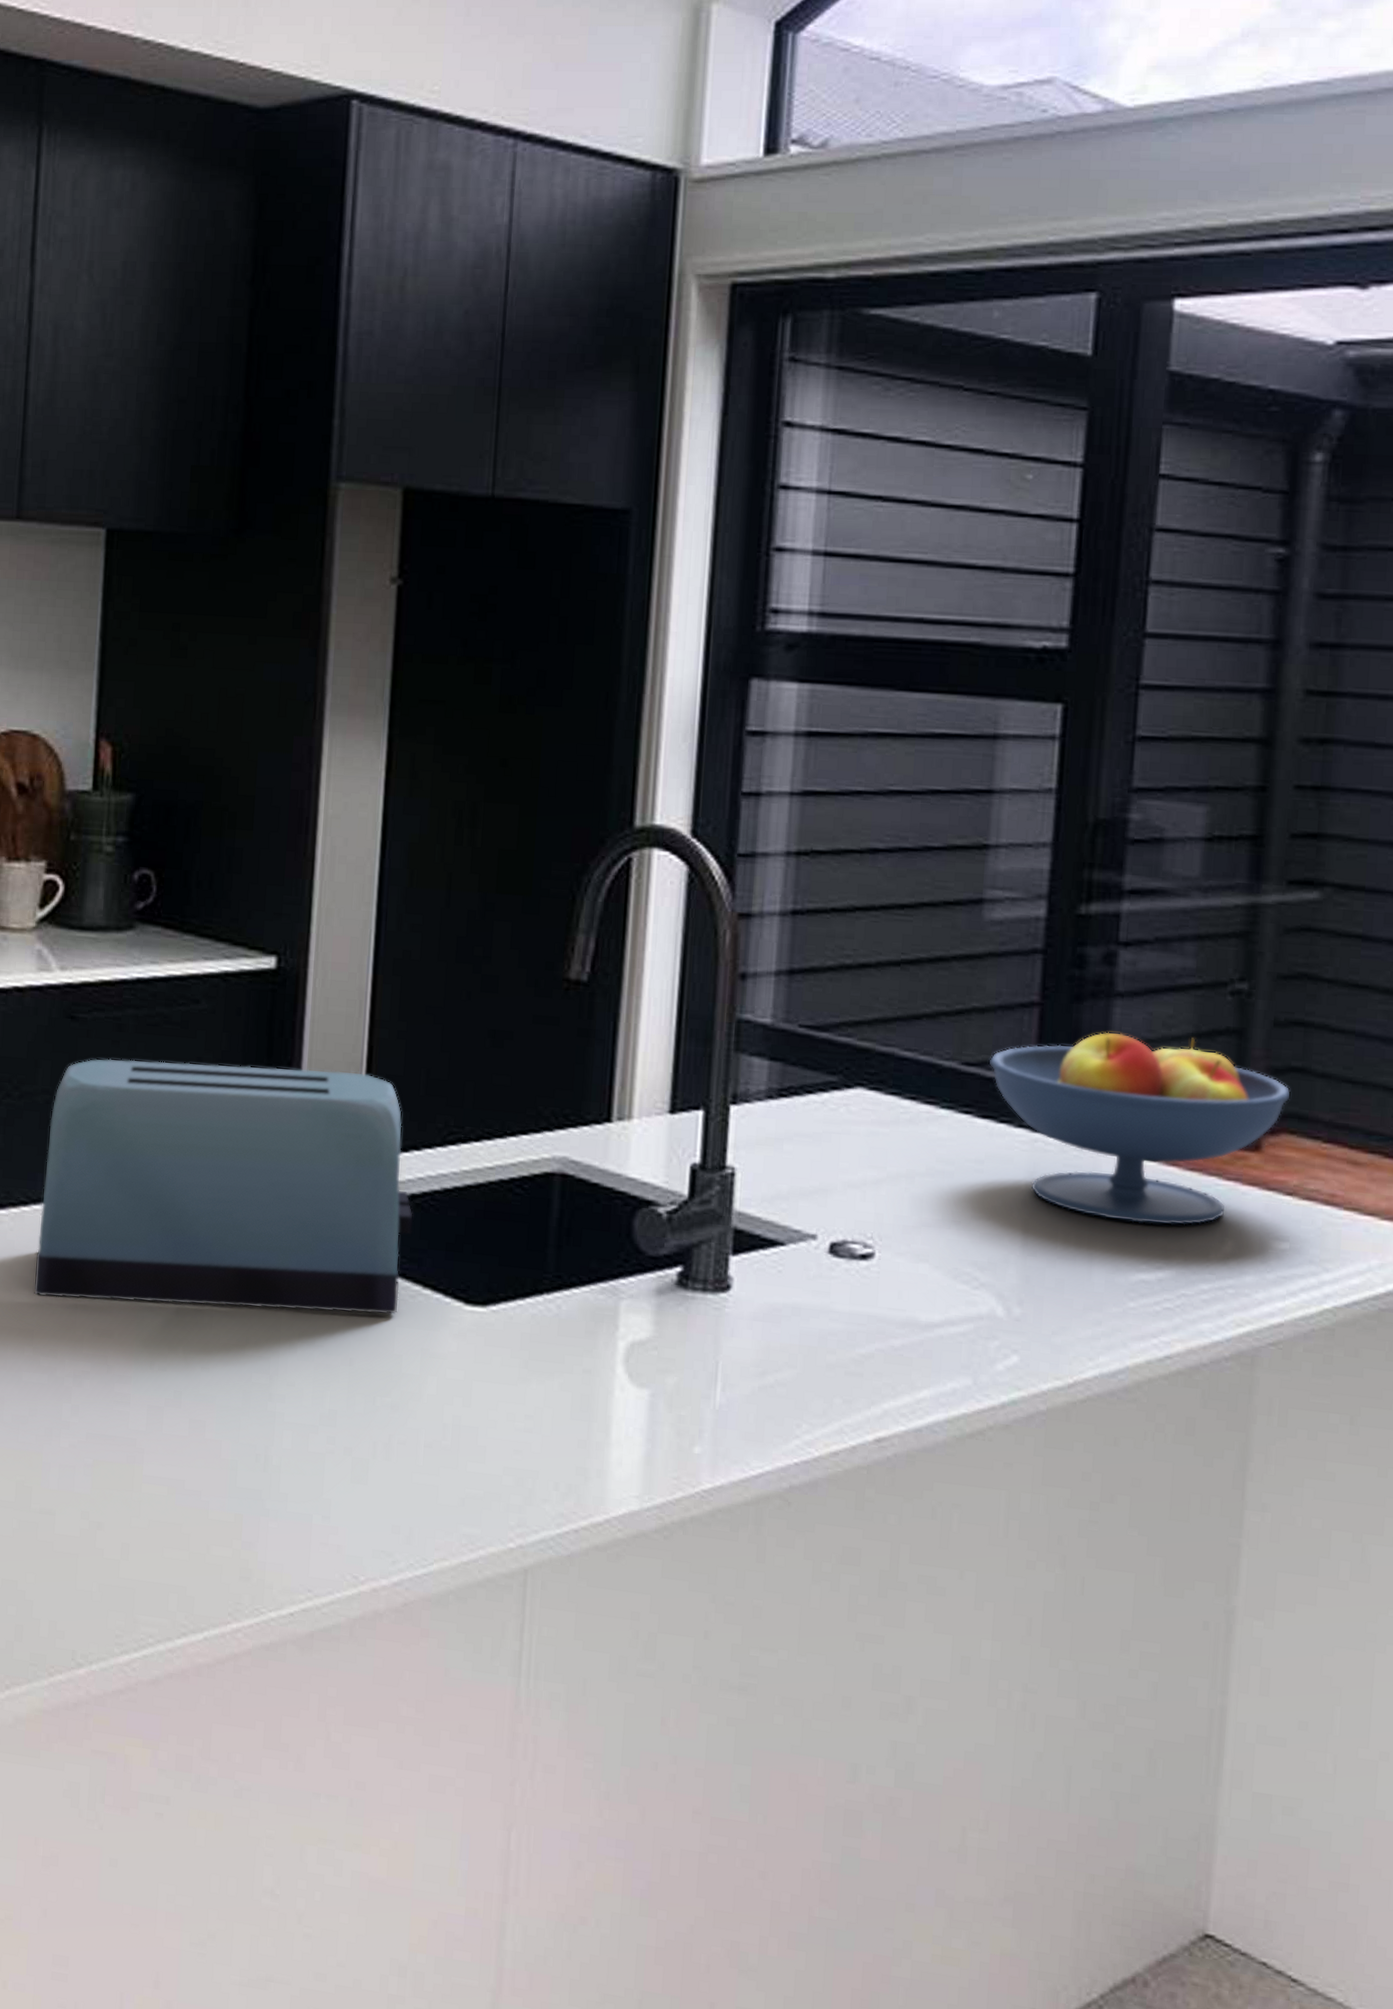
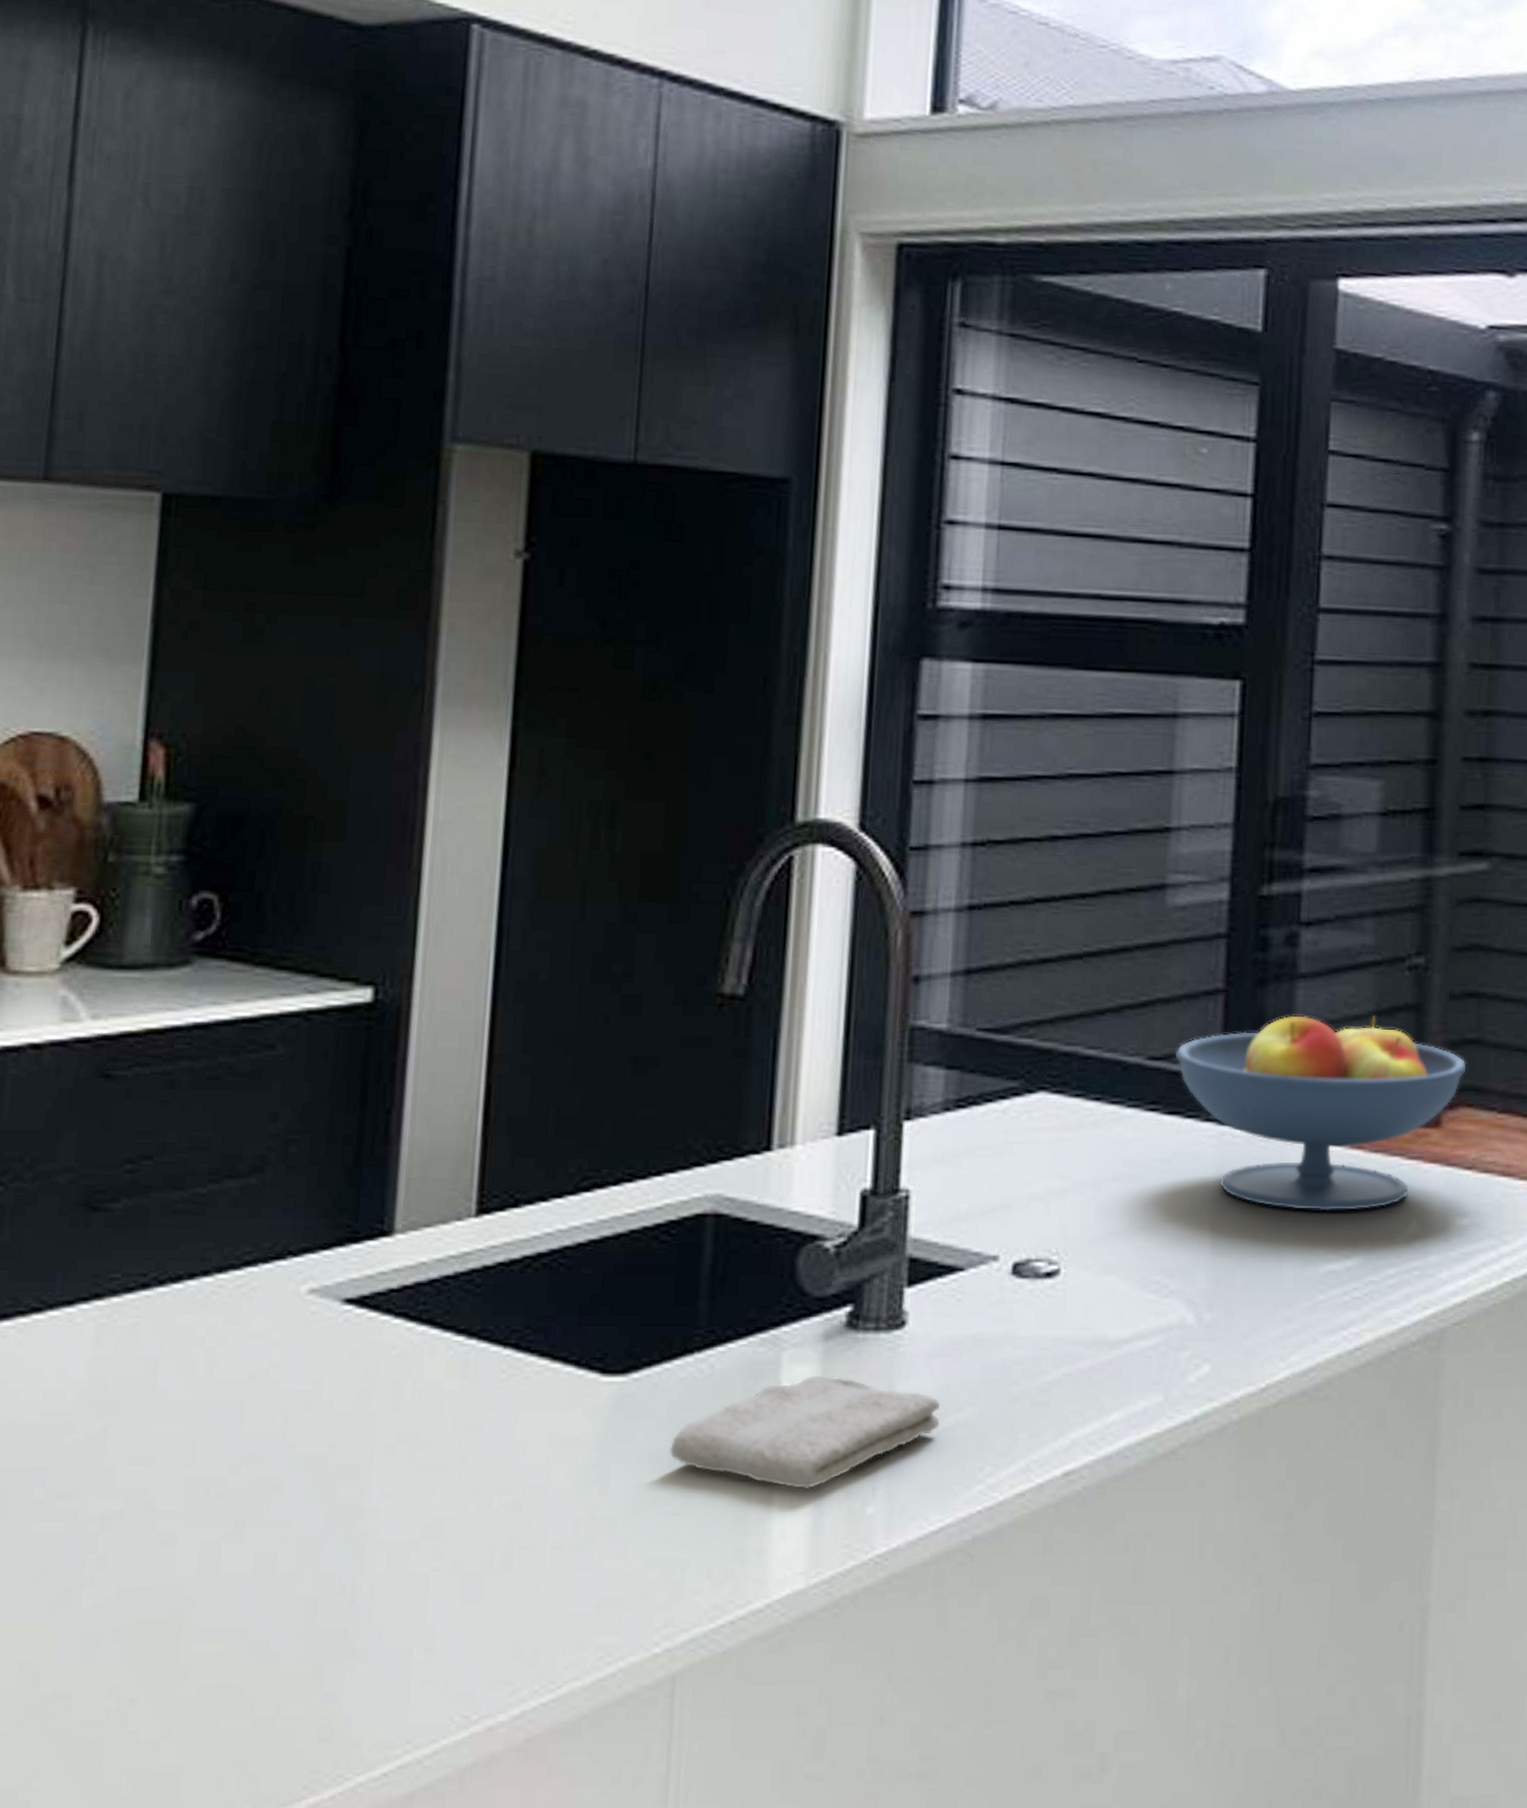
toaster: present [33,1058,413,1315] -> none [47,1117,539,1424]
washcloth: none [521,1324,761,1425] -> present [668,1375,940,1490]

